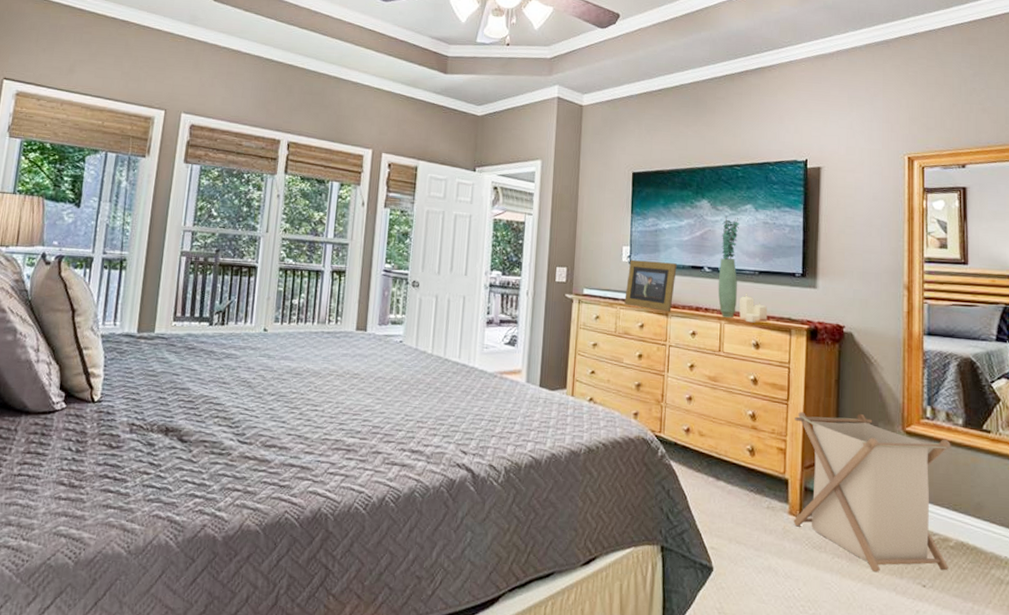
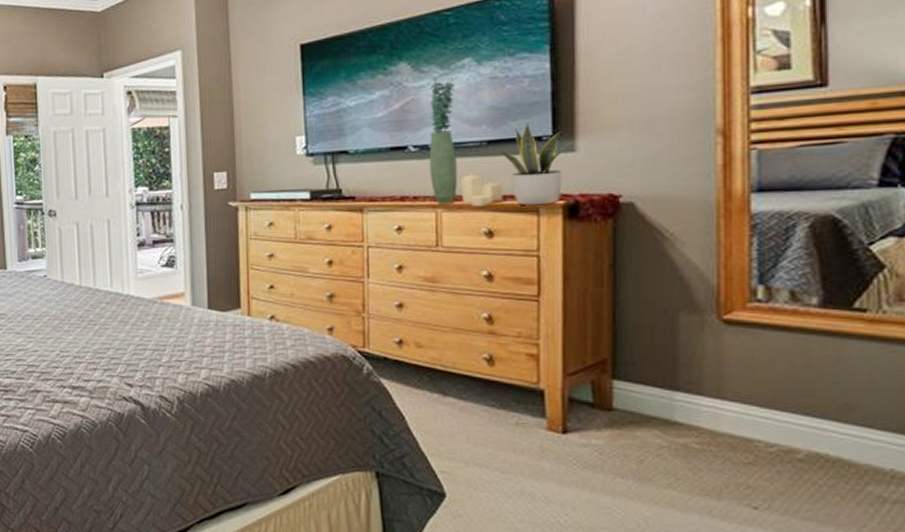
picture frame: present [624,260,677,312] -> none [304,147,370,207]
potted plant: none [765,261,817,328] -> present [497,122,576,206]
laundry basket: present [793,412,951,572] -> none [550,303,799,493]

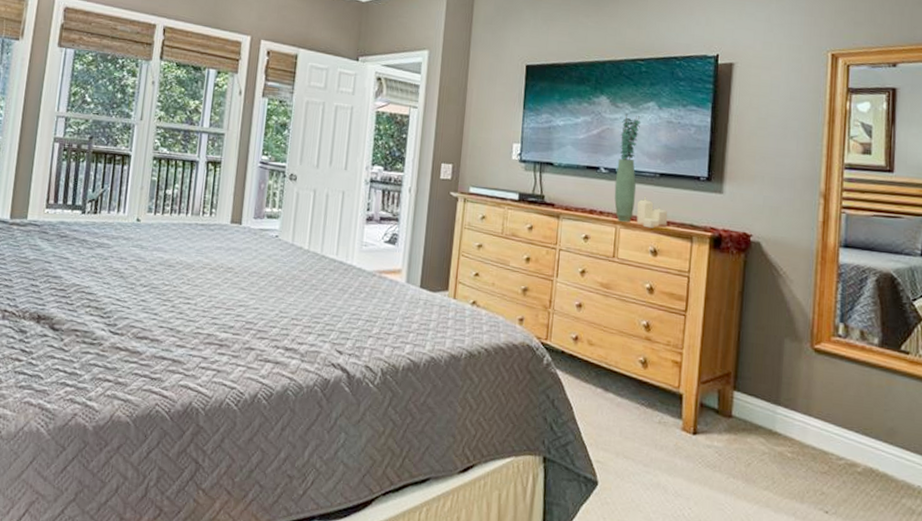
potted plant: present [497,122,576,206] -> none [667,163,724,235]

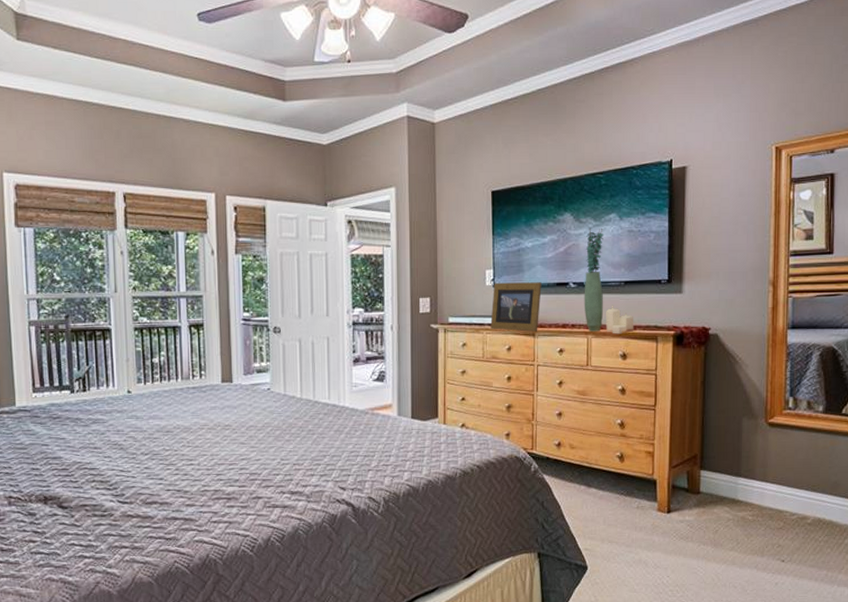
picture frame: none [513,158,571,214] -> present [490,282,542,332]

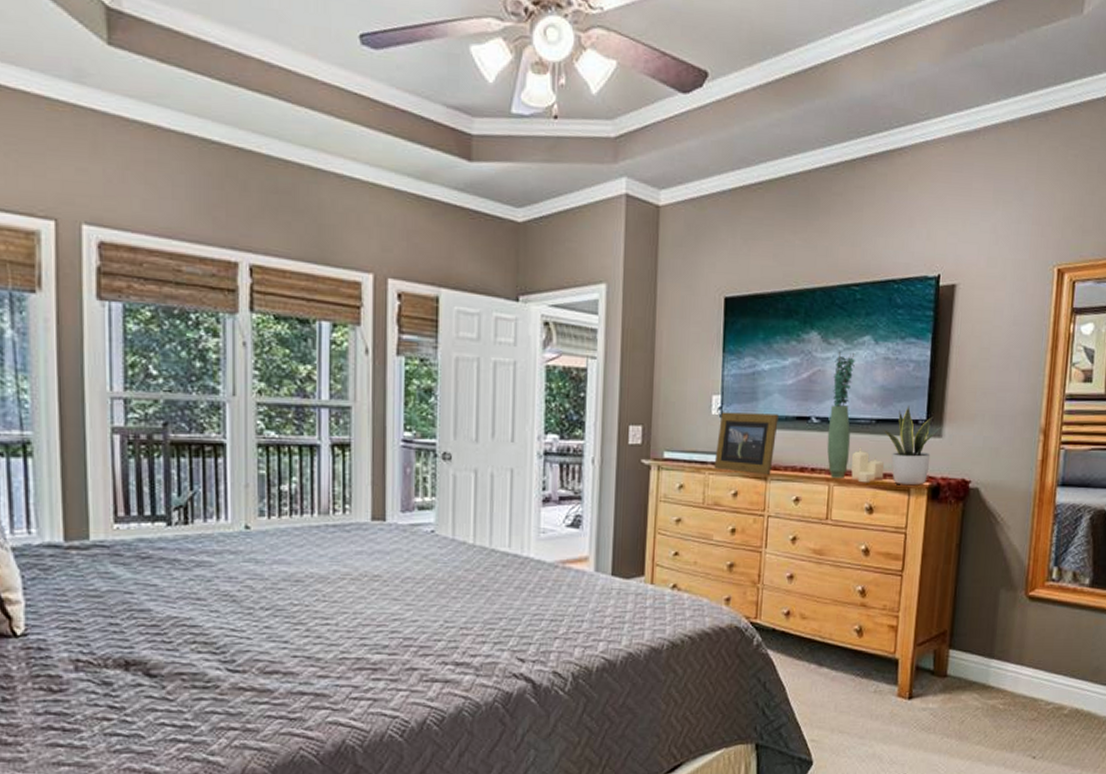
potted plant: none [631,268,683,335] -> present [883,405,943,486]

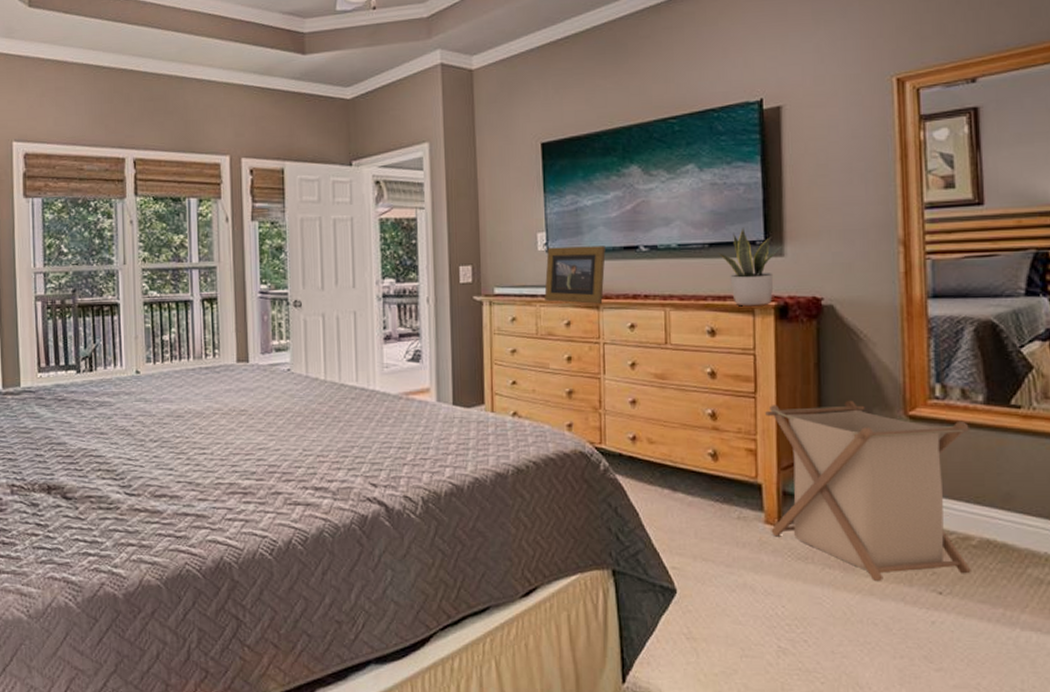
vase: present [826,351,856,480] -> none [658,181,684,304]
candle: present [851,447,885,483] -> none [687,271,724,306]
laundry basket: none [902,580,1075,748] -> present [765,400,971,580]

